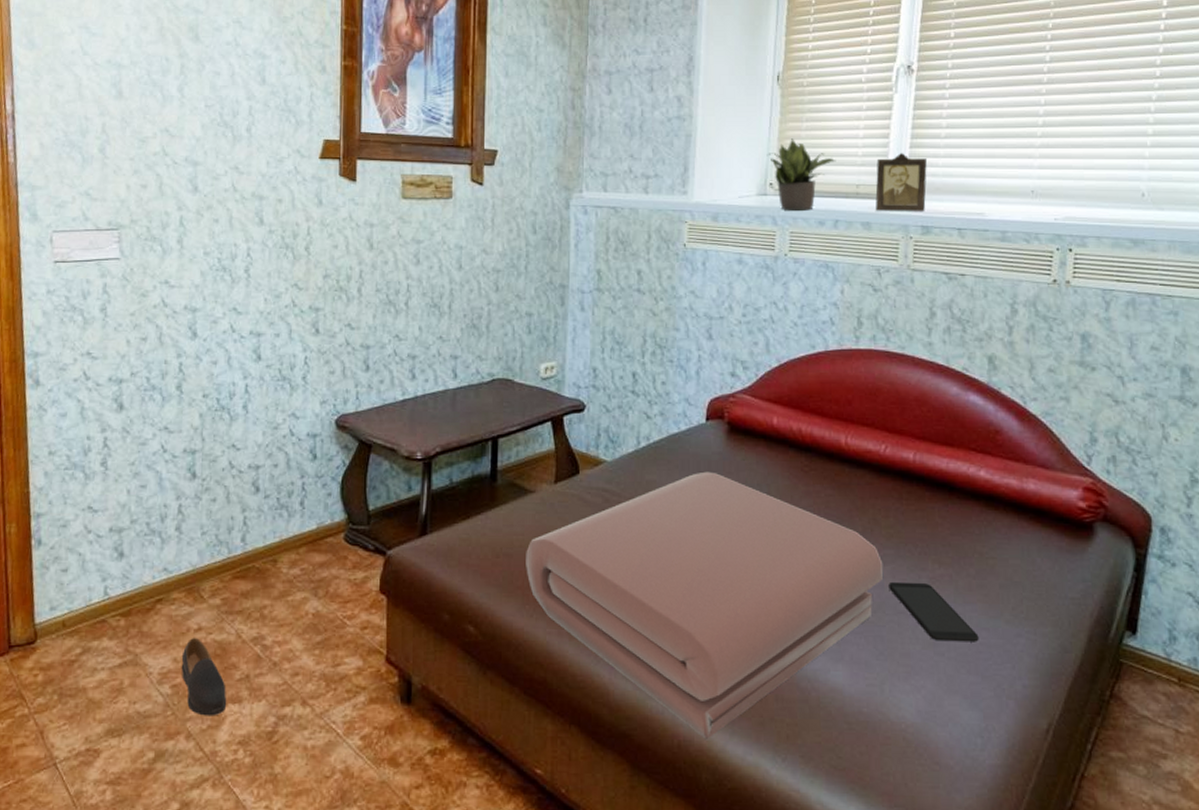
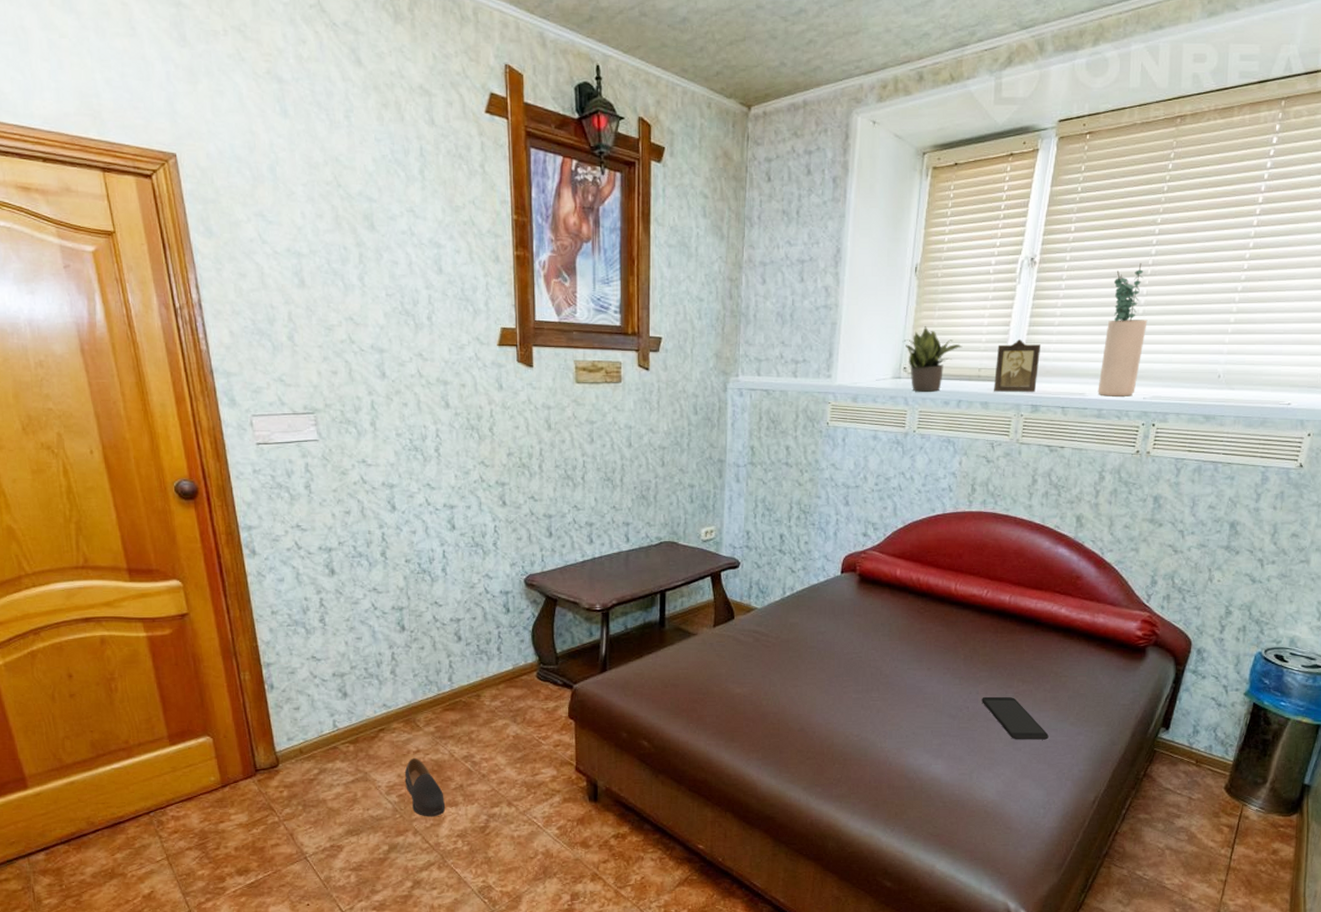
towel: present [526,471,884,739] -> none [690,615,979,818]
vase: none [998,71,1050,217] -> present [1097,263,1148,397]

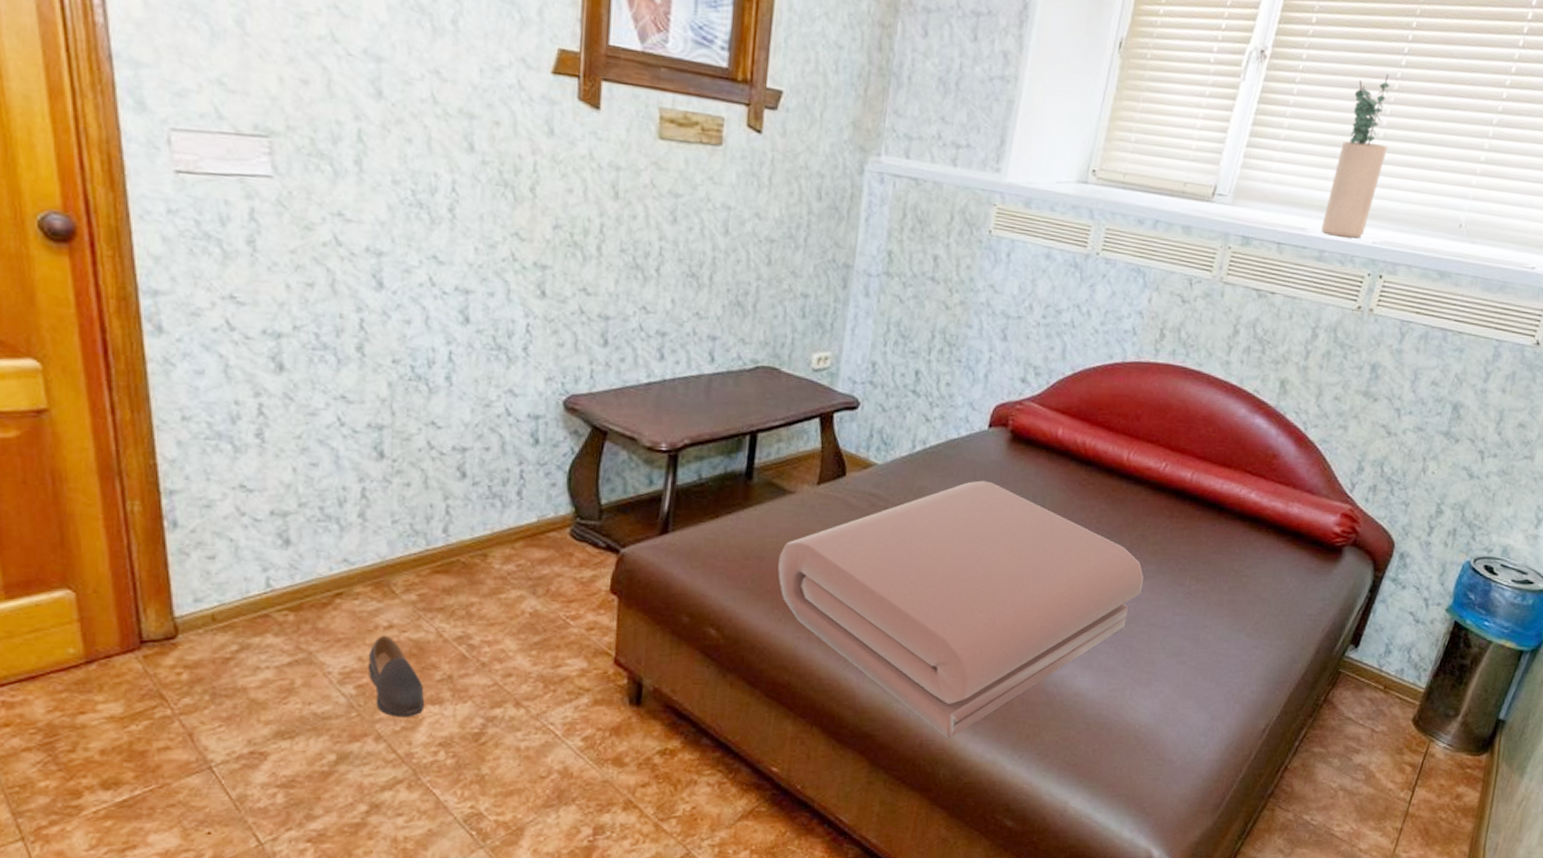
towel: none [690,615,979,818] -> present [777,480,1144,739]
potted plant: present [902,326,963,392] -> none [1094,120,1168,206]
mobile phone: present [982,696,1049,740] -> none [1145,595,1220,653]
photo frame: present [994,340,1040,393] -> none [1199,151,1261,221]

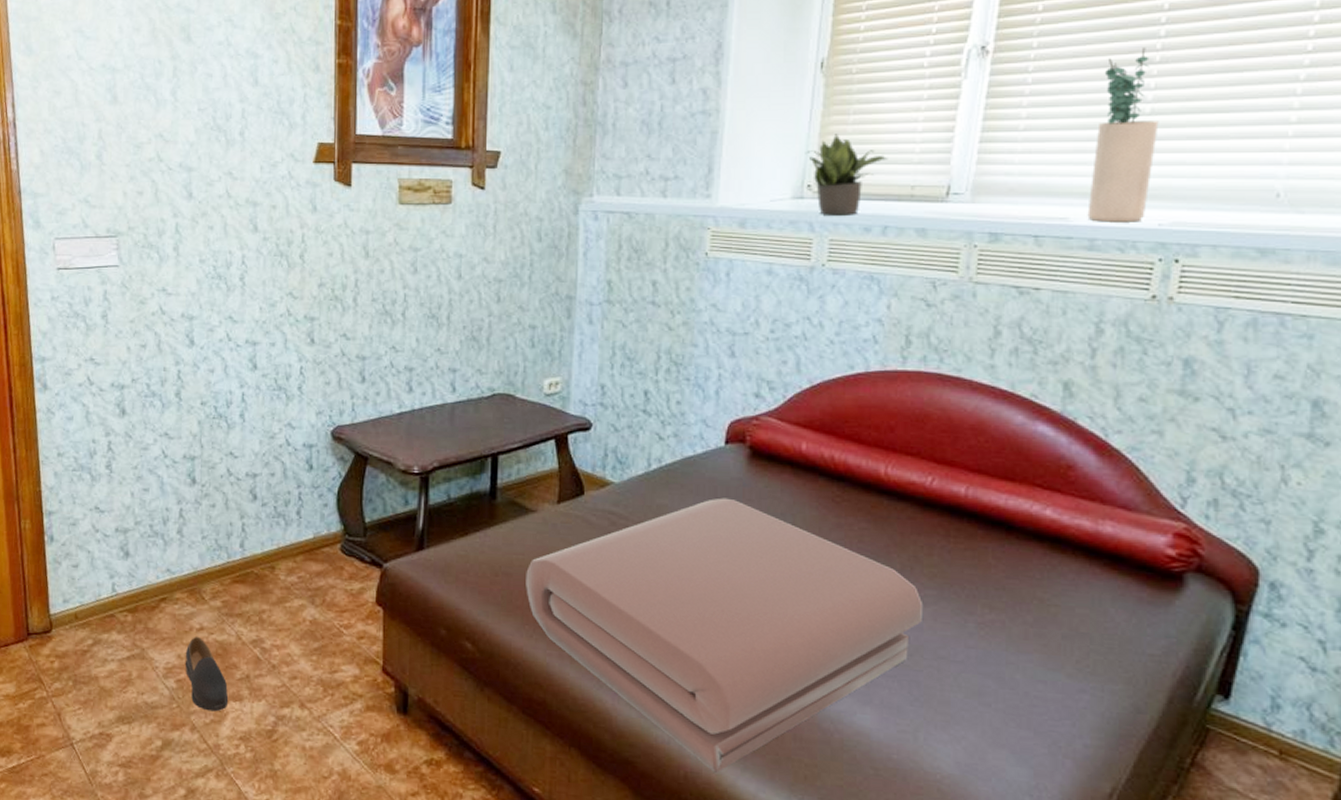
potted plant: none [1094,120,1168,206] -> present [805,134,888,215]

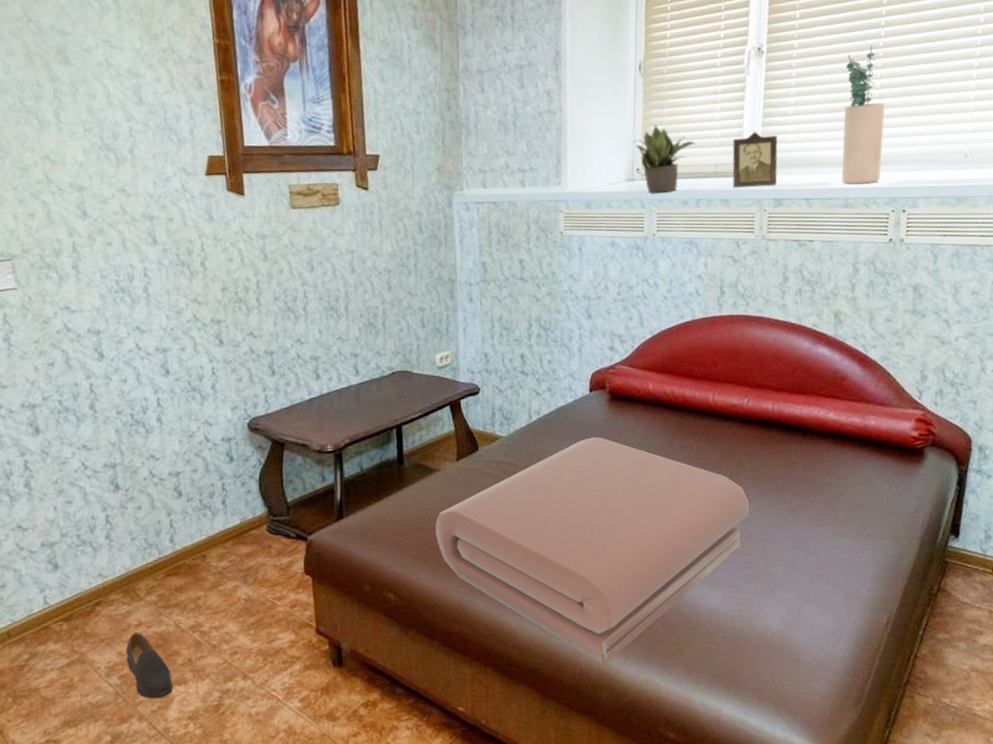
photo frame: none [934,149,999,217] -> present [732,132,778,188]

